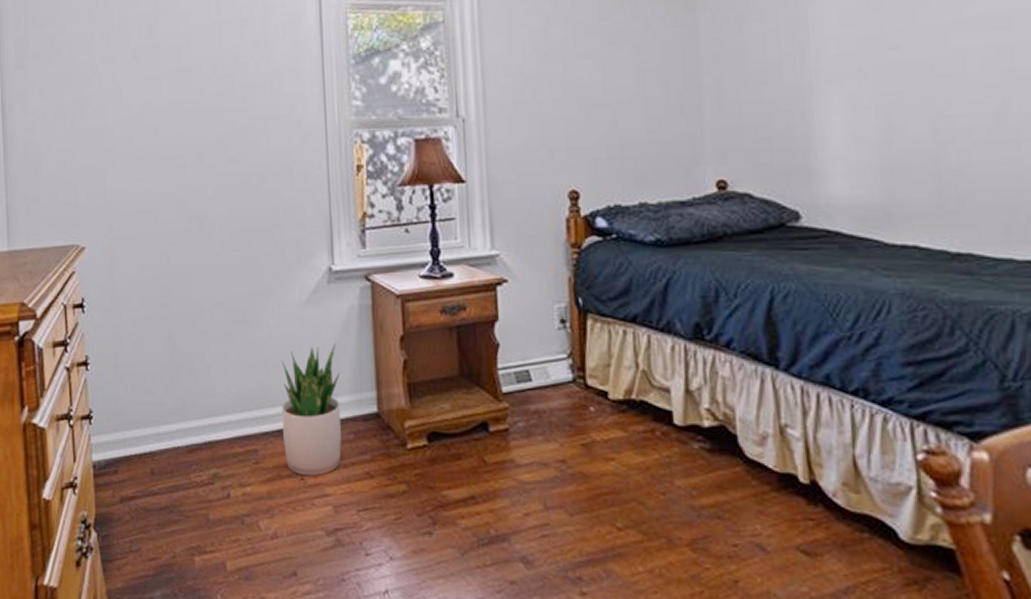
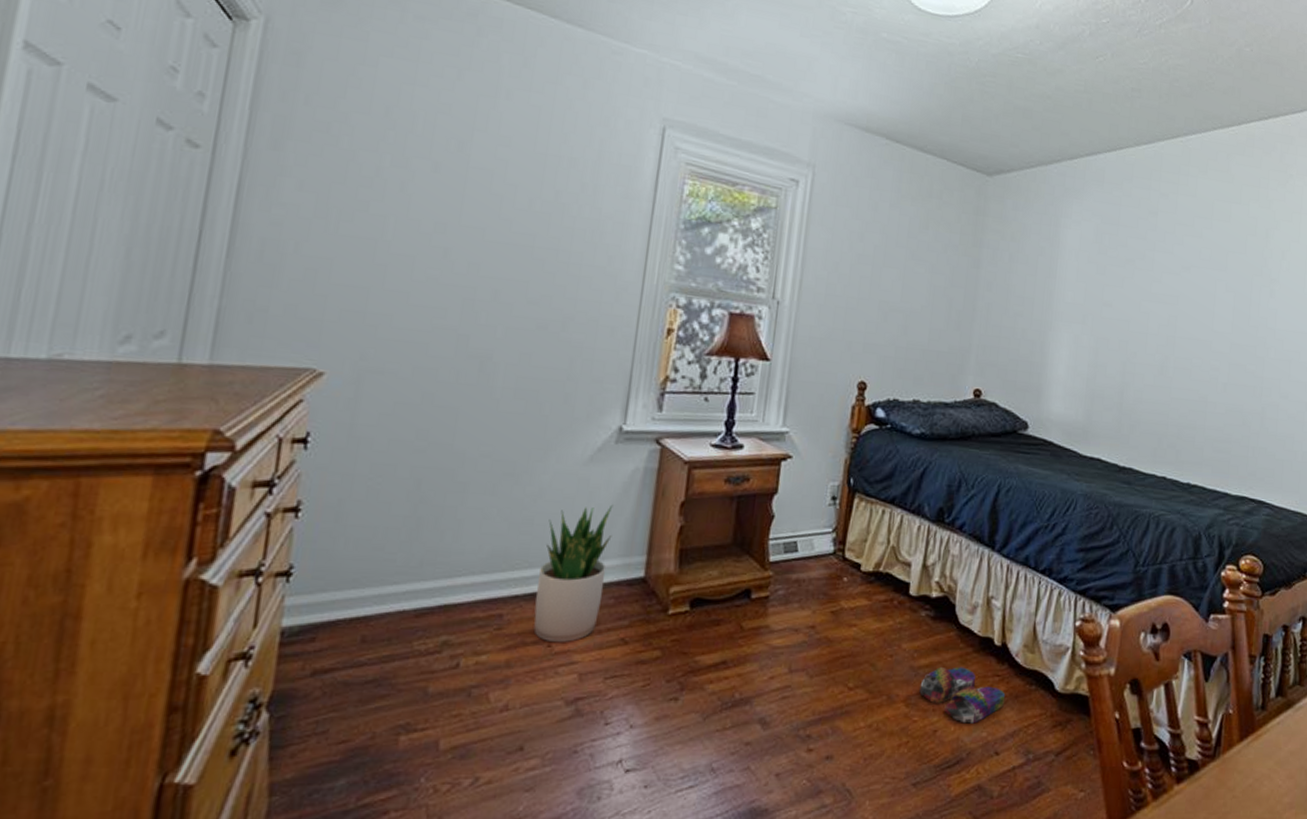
slippers: none [706,506,828,576] -> present [919,666,1006,724]

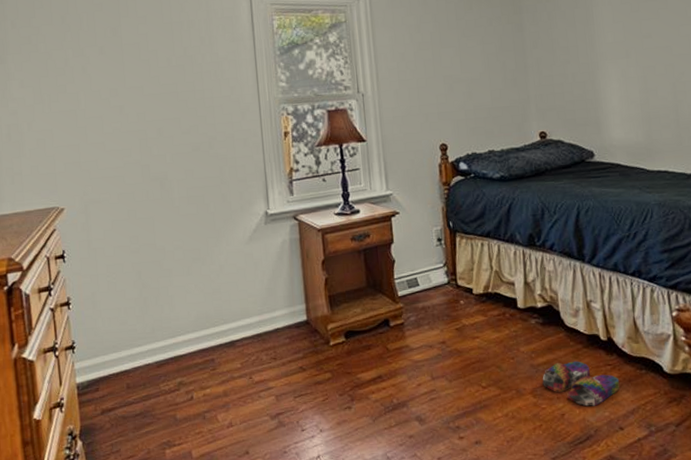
planter: present [533,504,613,643] -> none [231,269,280,375]

